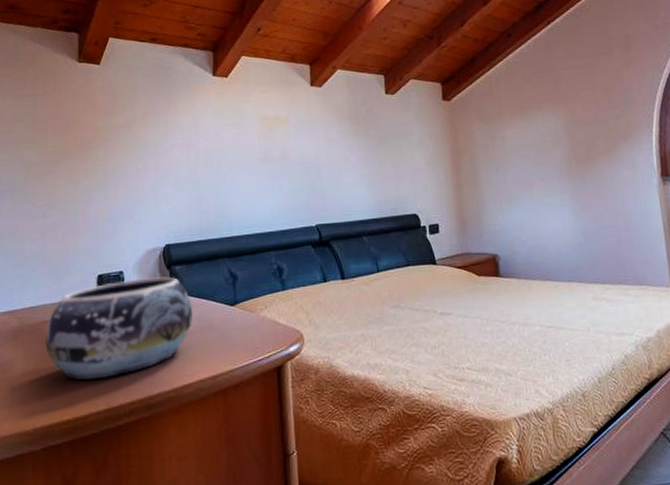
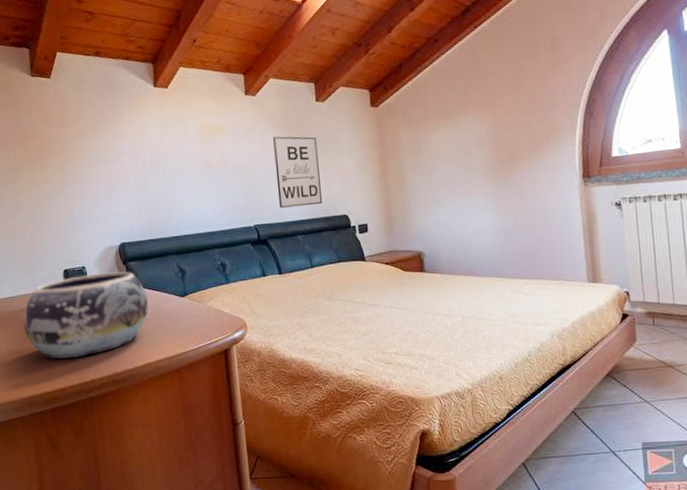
wall art: none [339,129,391,206] -> present [273,136,323,208]

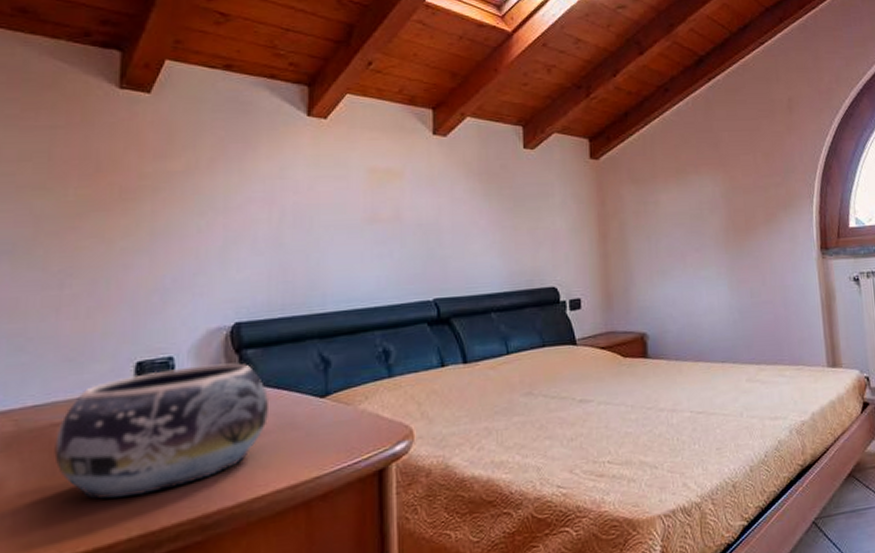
wall art: present [273,136,323,208] -> none [466,188,526,277]

